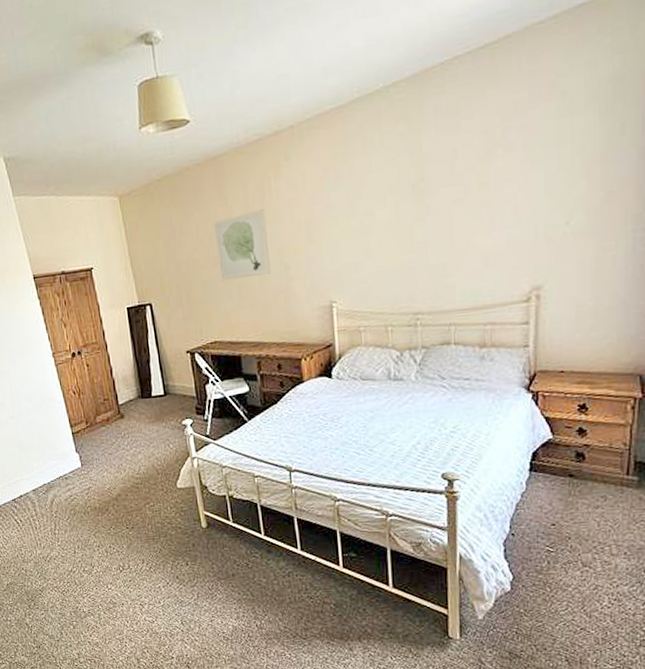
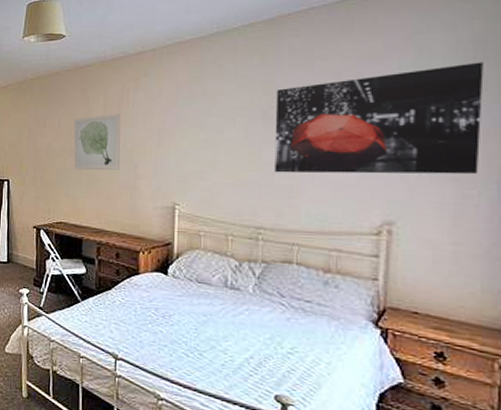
wall art: none [425,102,622,252] -> present [275,62,484,175]

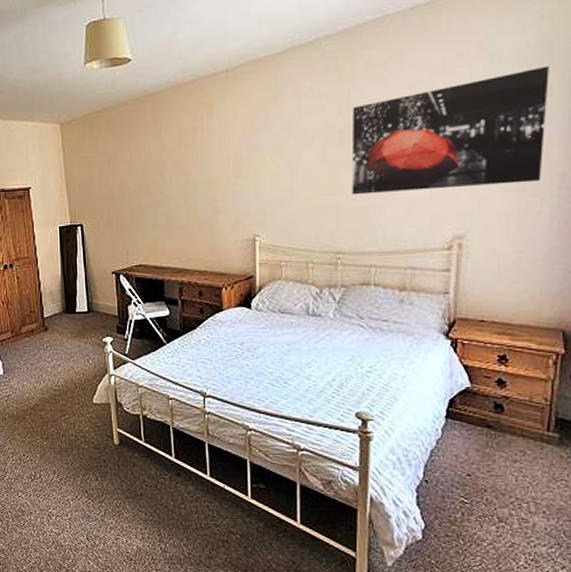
wall art: present [73,114,121,171] -> none [147,144,199,209]

